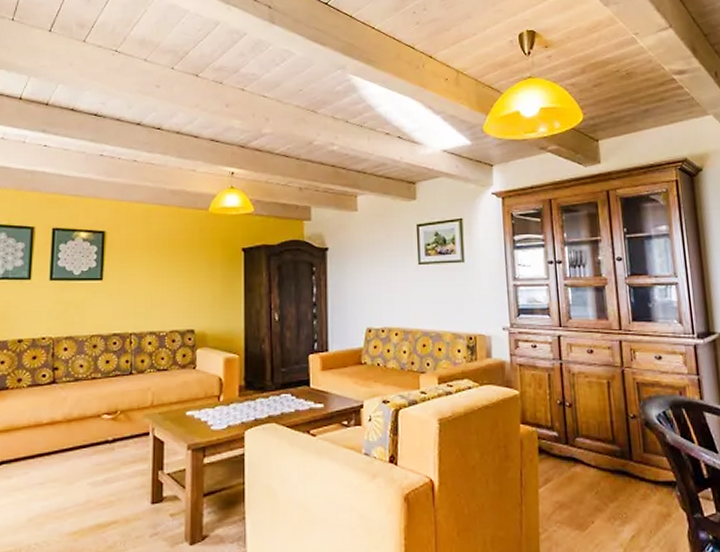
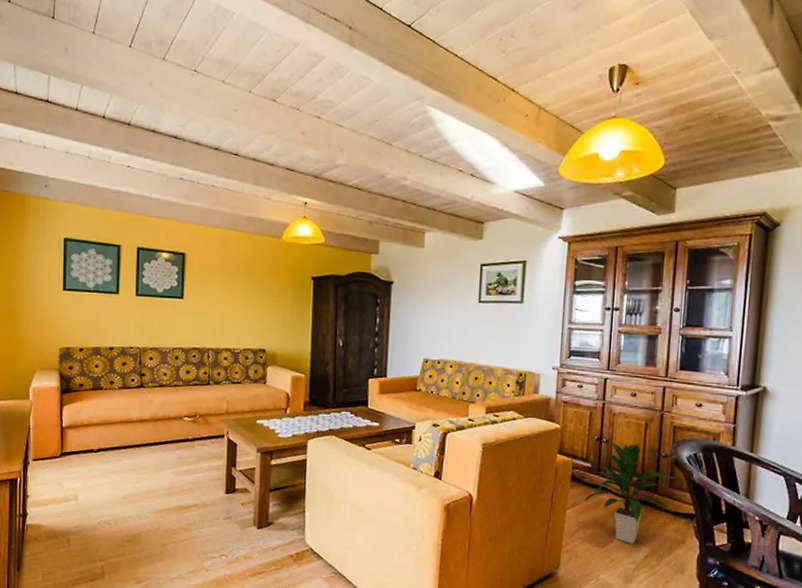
indoor plant: none [555,403,649,523] -> present [583,440,676,544]

